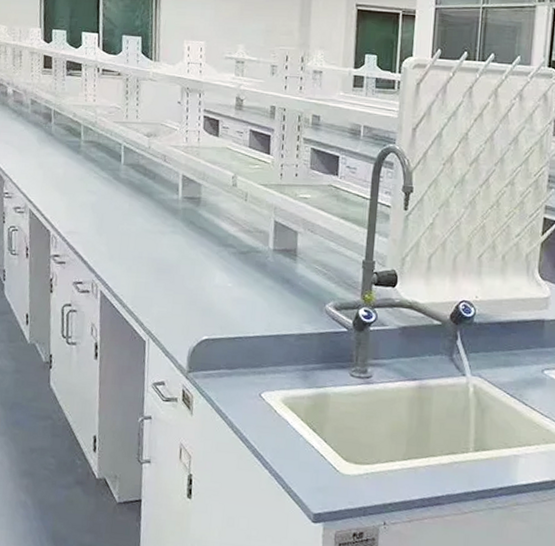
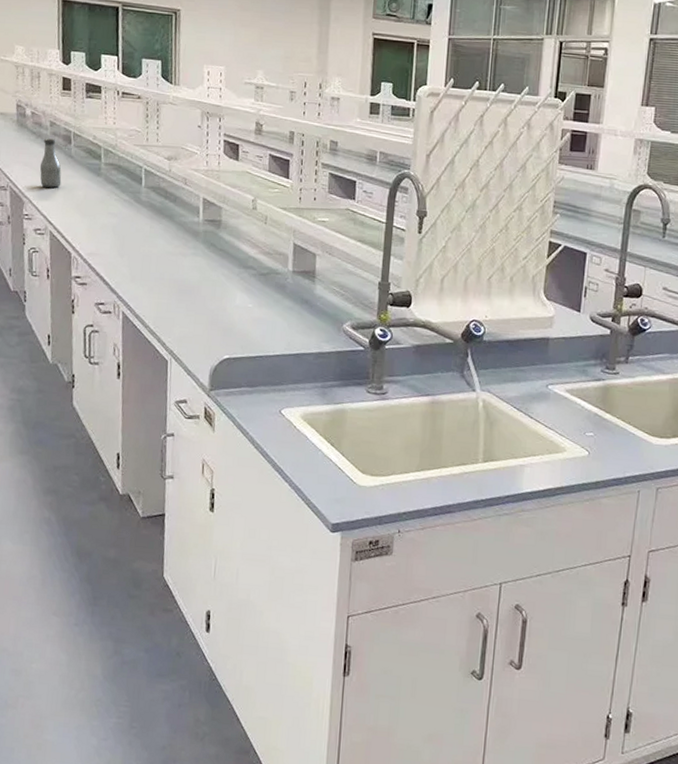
bottle: none [20,116,42,166] -> present [39,138,62,188]

